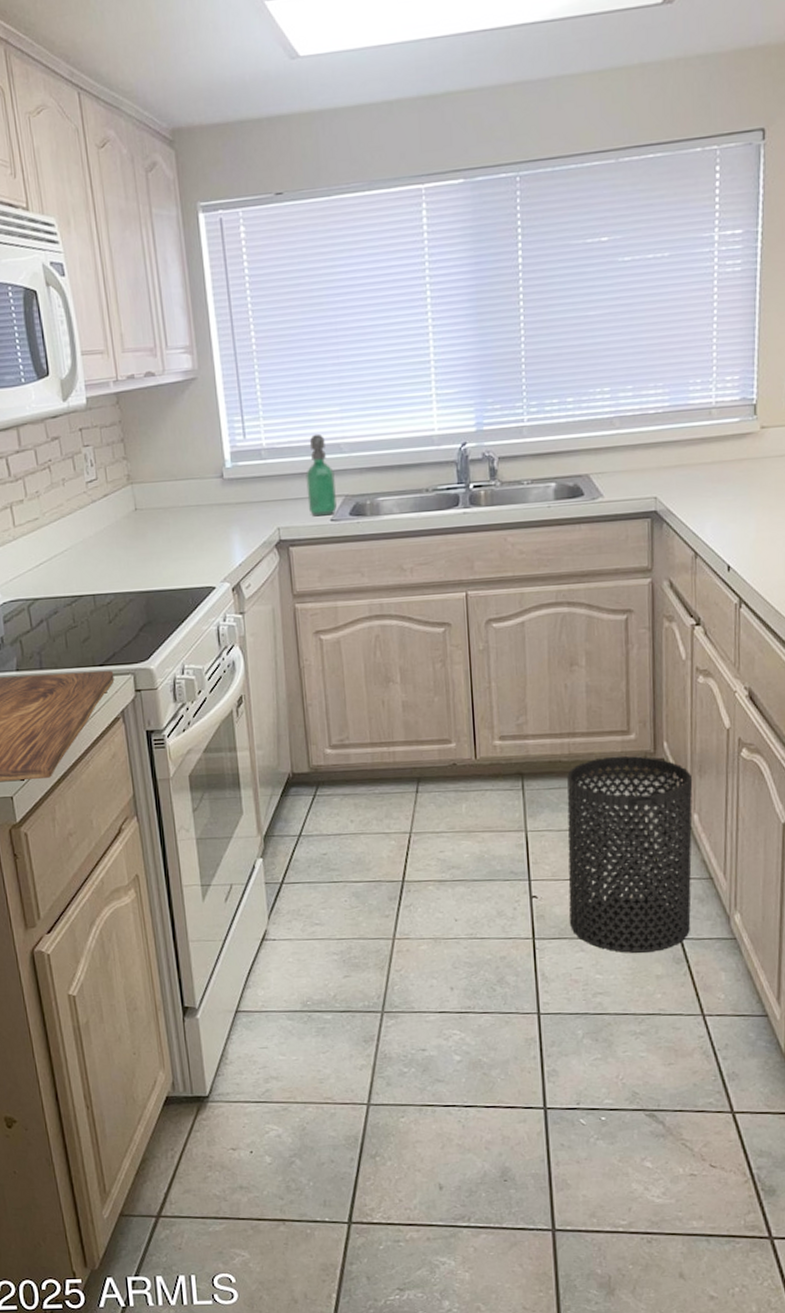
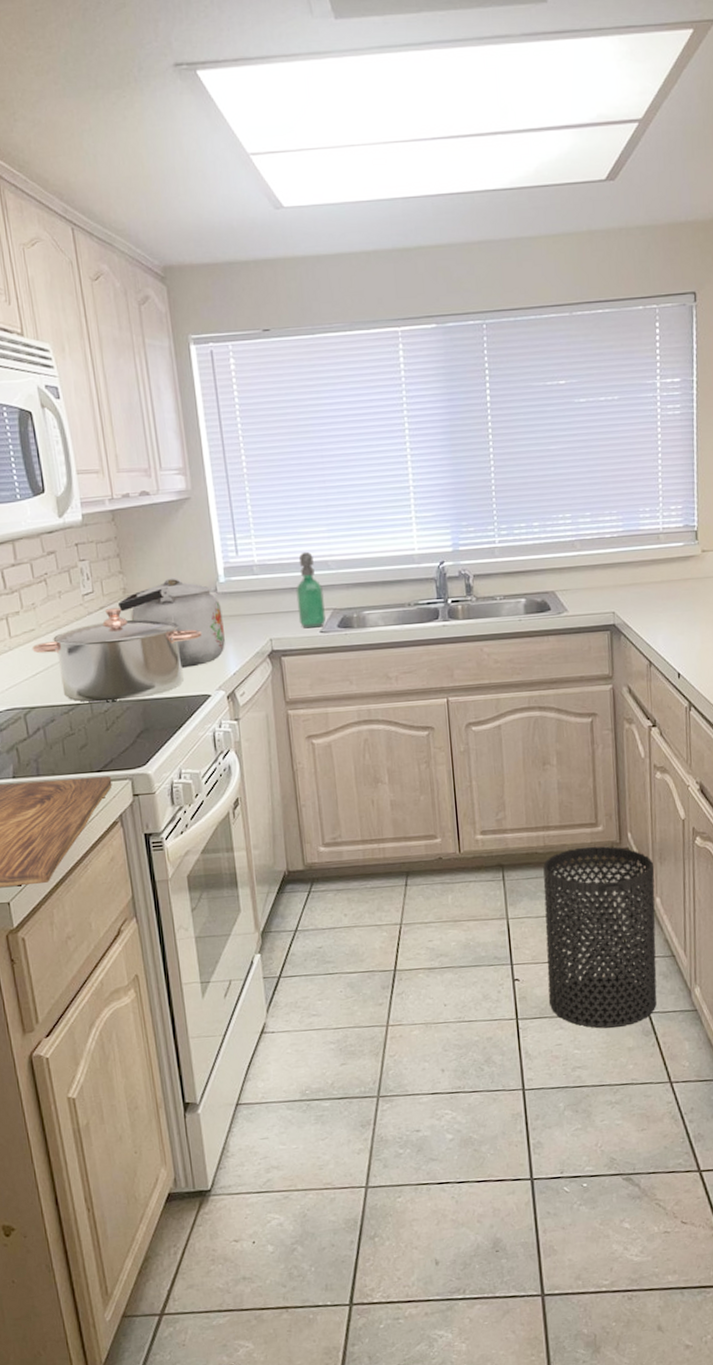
cooking pot: none [35,494,208,594] -> present [32,607,203,702]
kettle: none [122,463,231,559] -> present [118,577,225,668]

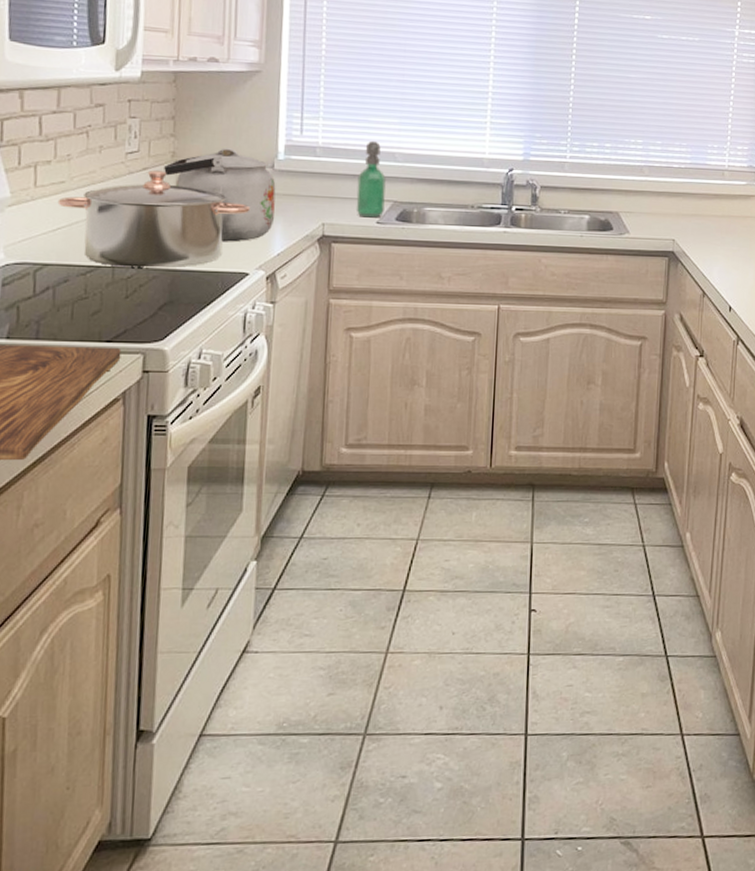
trash can: present [543,846,657,1028] -> none [565,473,688,670]

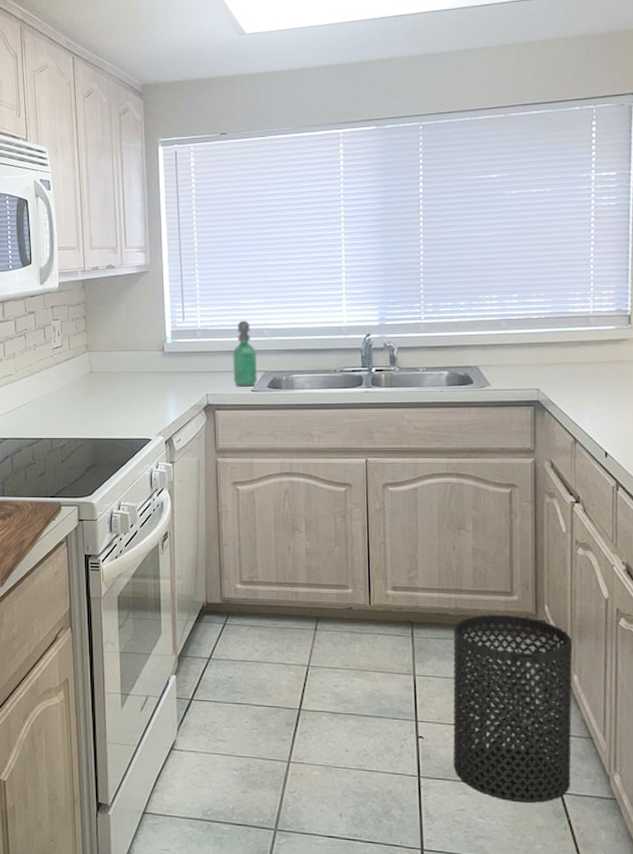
cooking pot: present [57,169,251,268] -> none [9,359,148,438]
kettle: present [164,148,276,242] -> none [81,337,167,414]
trash can: none [565,473,688,670] -> present [453,614,573,803]

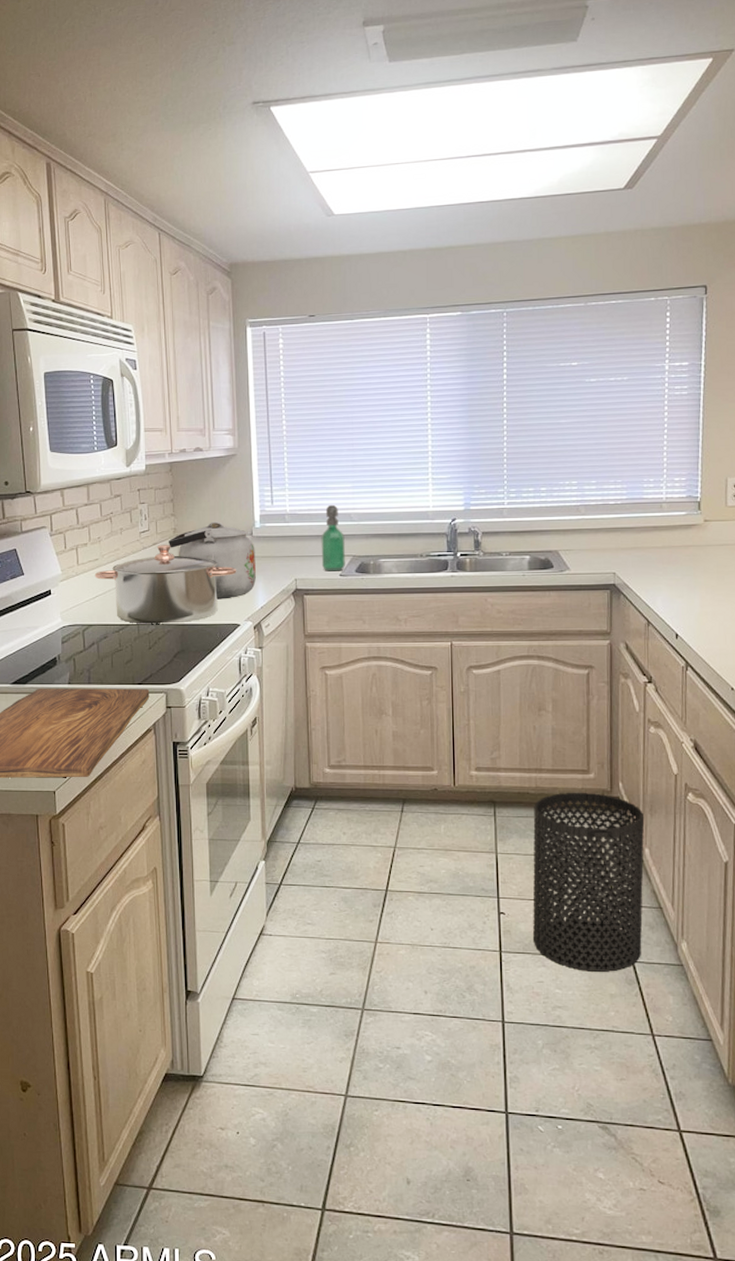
cooking pot: none [9,359,148,438] -> present [94,544,237,624]
kettle: none [81,337,167,414] -> present [169,521,256,600]

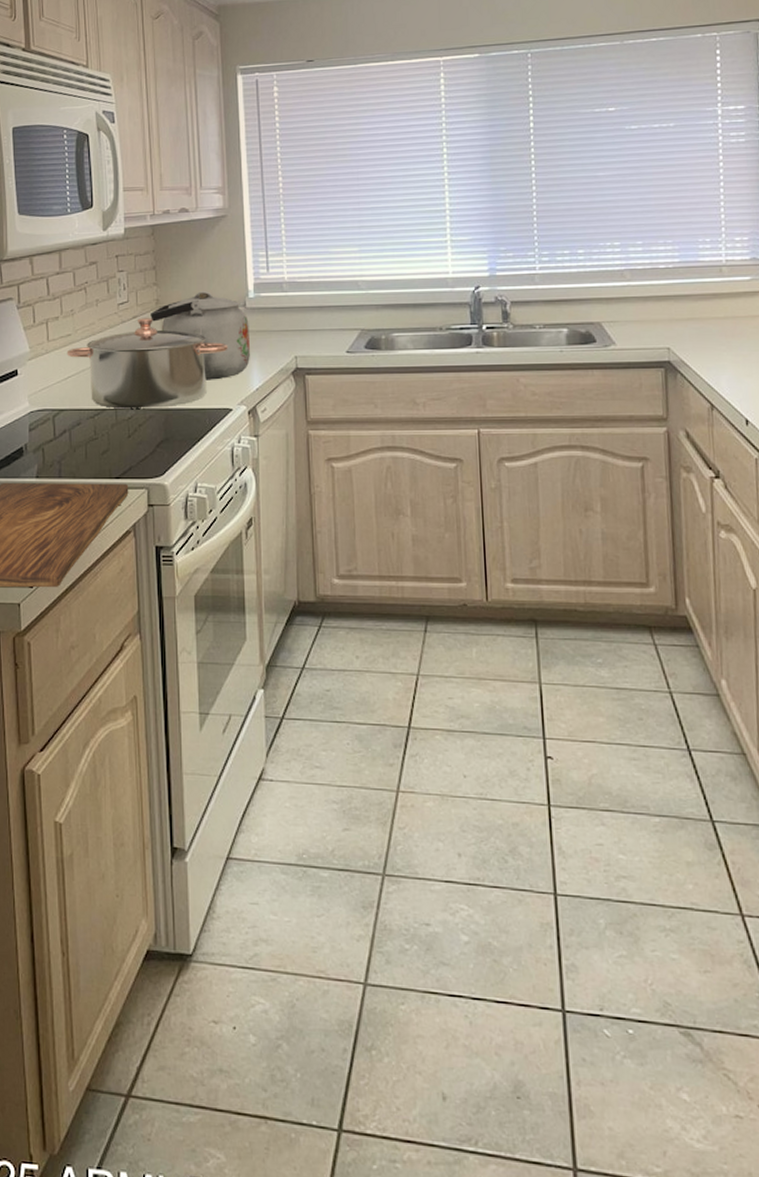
soap dispenser: present [321,504,345,572] -> none [324,271,353,348]
trash can: present [533,792,645,972] -> none [583,609,723,834]

